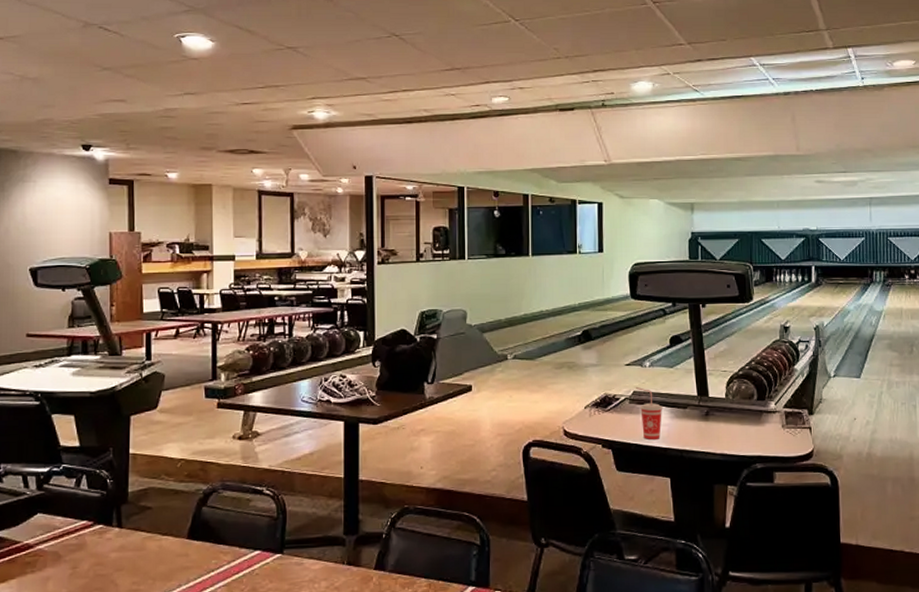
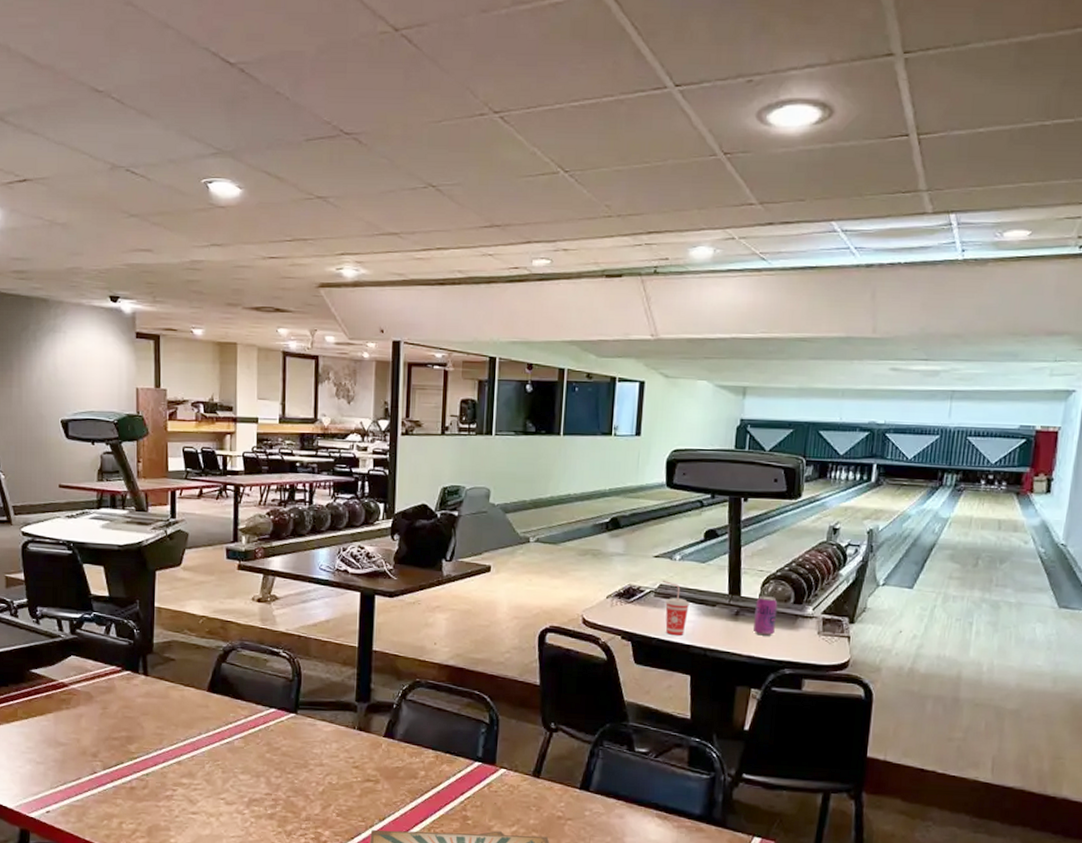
beverage can: none [723,395,744,433] -> present [754,596,778,636]

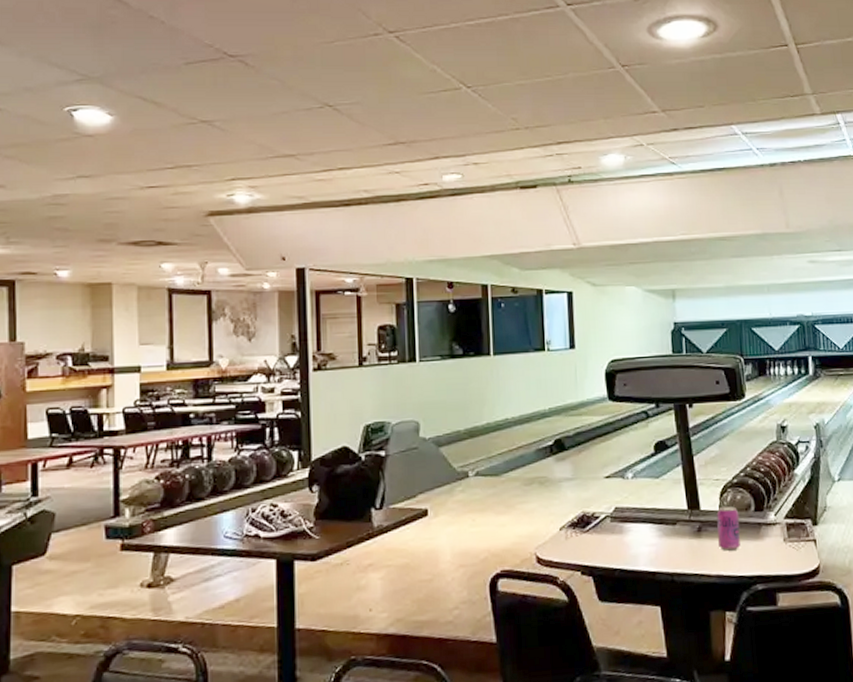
beverage cup: present [663,580,690,635] -> none [618,502,650,563]

